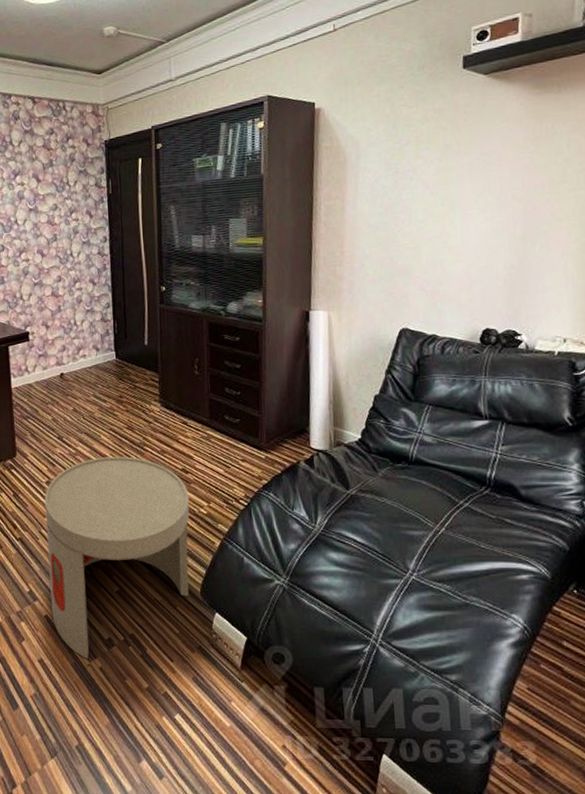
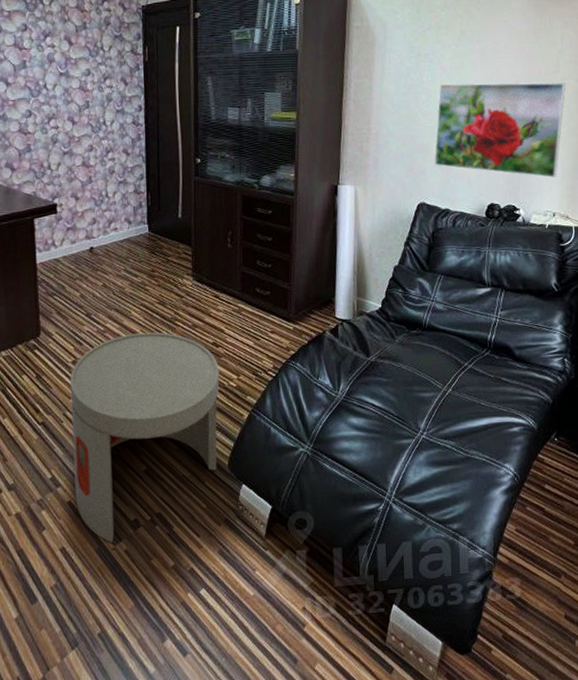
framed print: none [417,193,575,300] -> present [434,81,566,178]

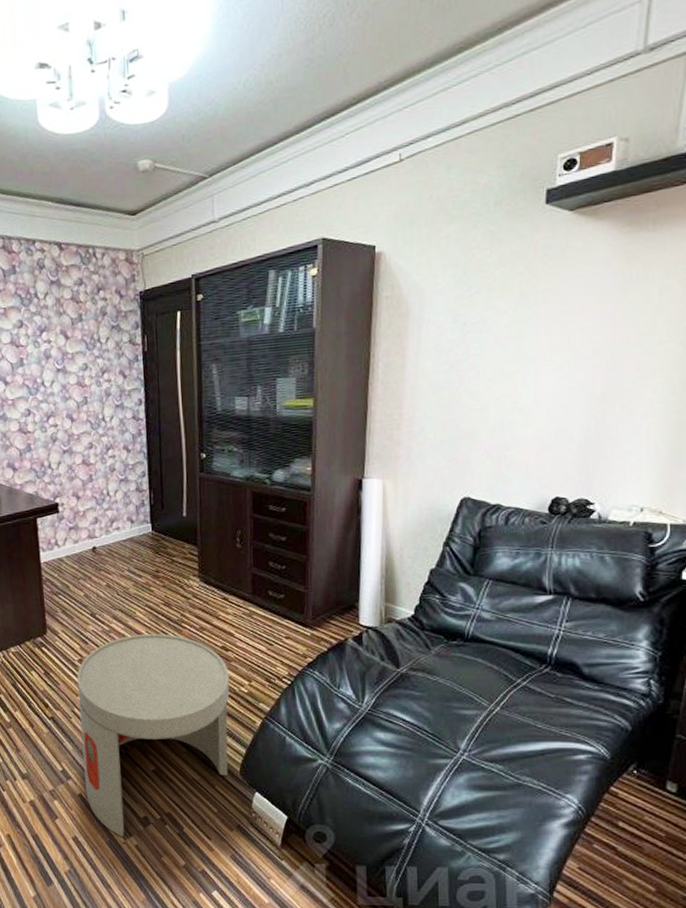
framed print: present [434,81,566,178] -> none [482,346,664,466]

